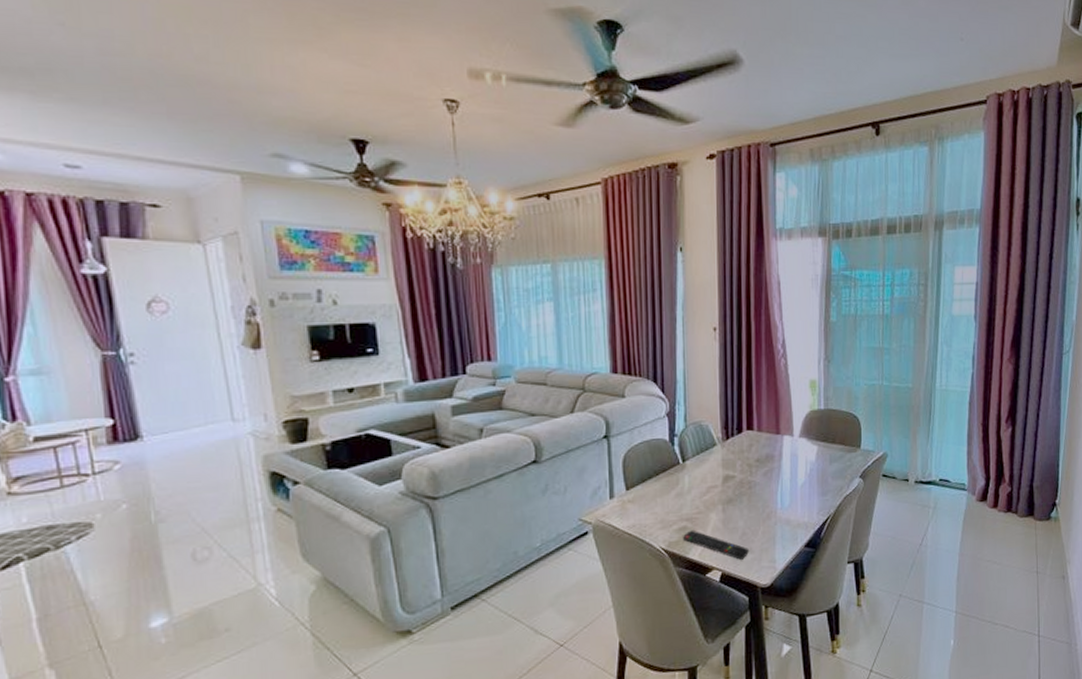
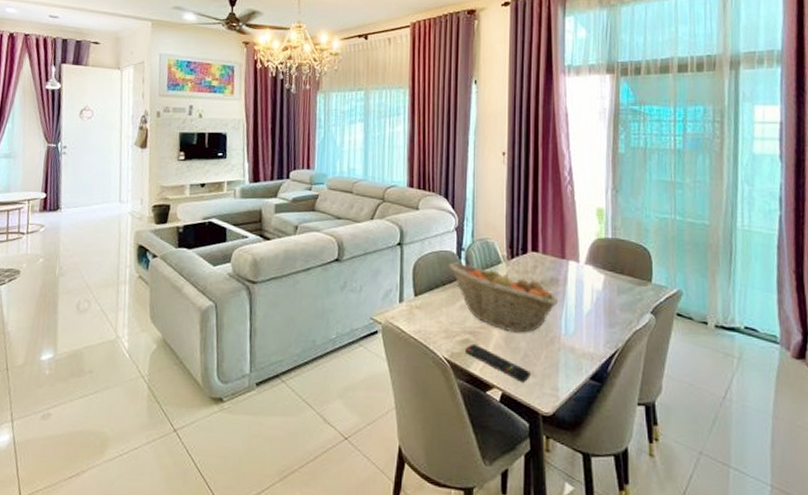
fruit basket: none [662,449,774,514] -> present [449,262,559,333]

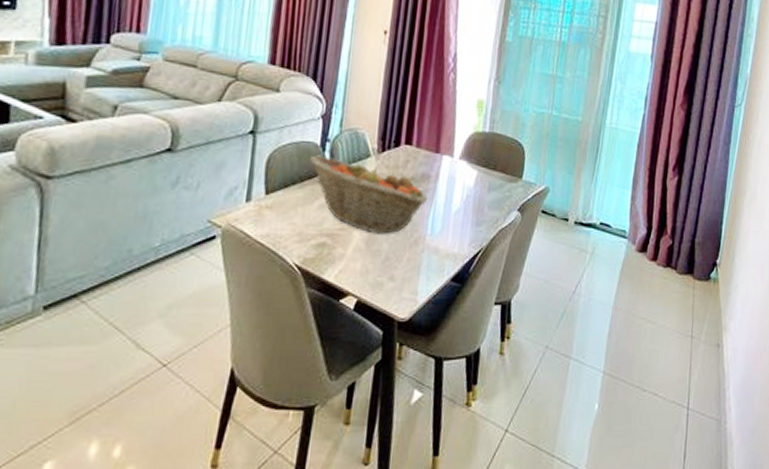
remote control: present [465,343,531,382] -> none [320,247,390,287]

